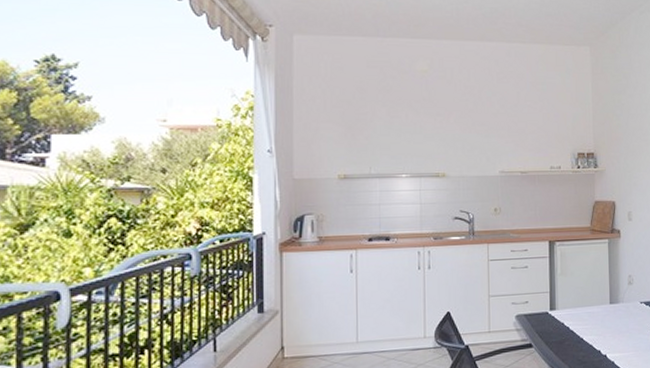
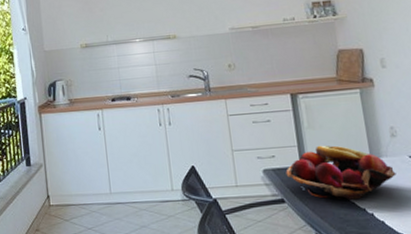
fruit basket: none [536,291,629,343] -> present [285,145,397,200]

